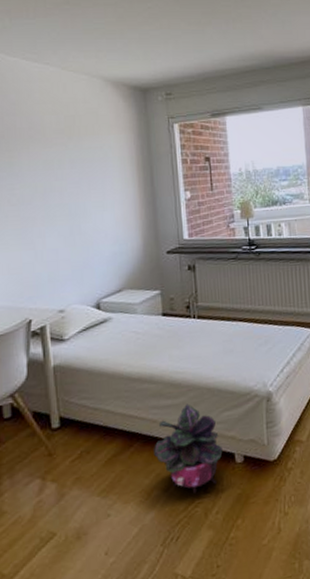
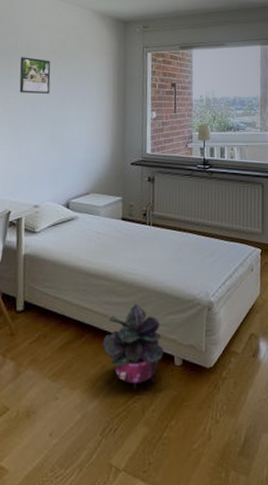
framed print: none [22,139,62,183] -> present [19,57,51,94]

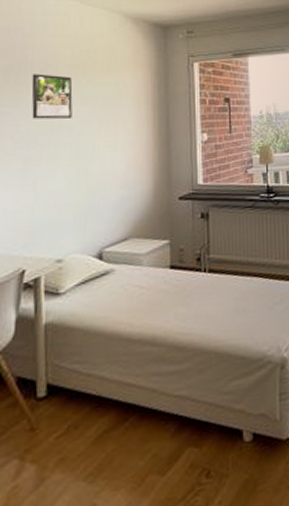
potted plant: present [102,303,164,389] -> none [152,370,229,478]

